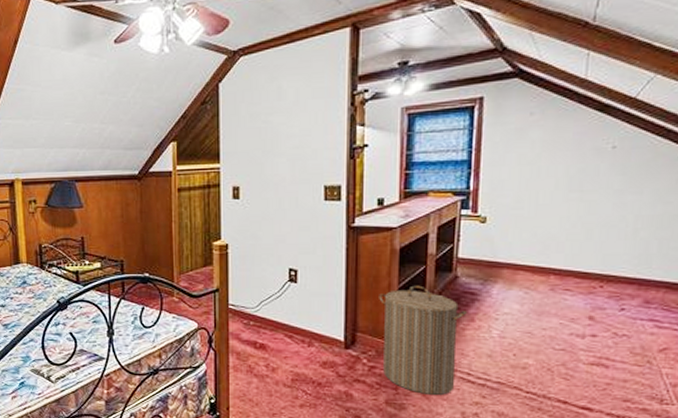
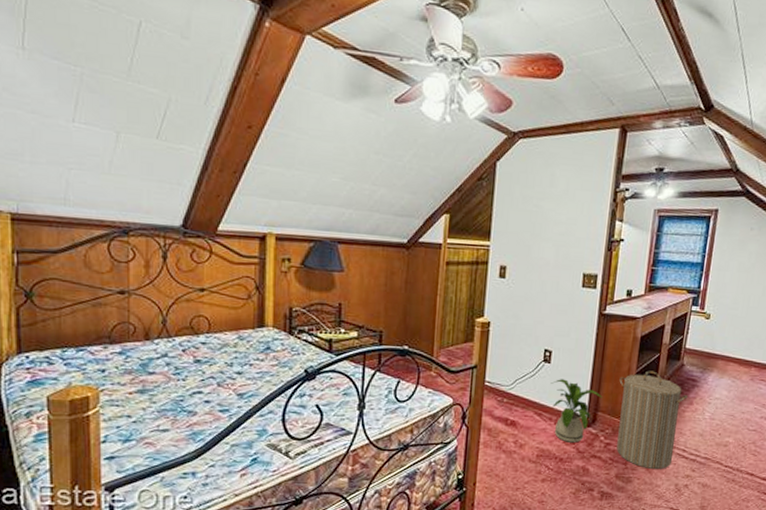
house plant: none [299,299,361,366] -> present [551,379,603,443]

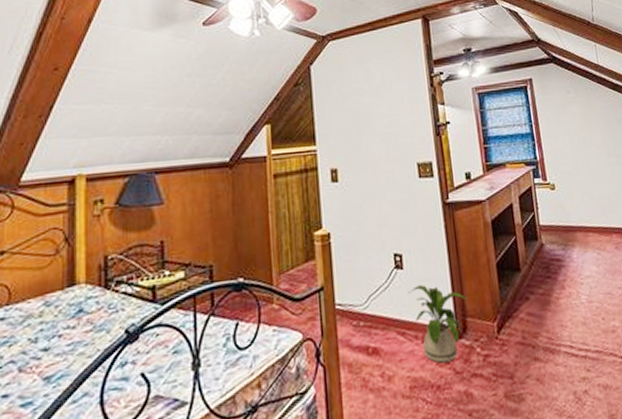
laundry hamper: present [616,370,688,470] -> none [480,257,562,379]

